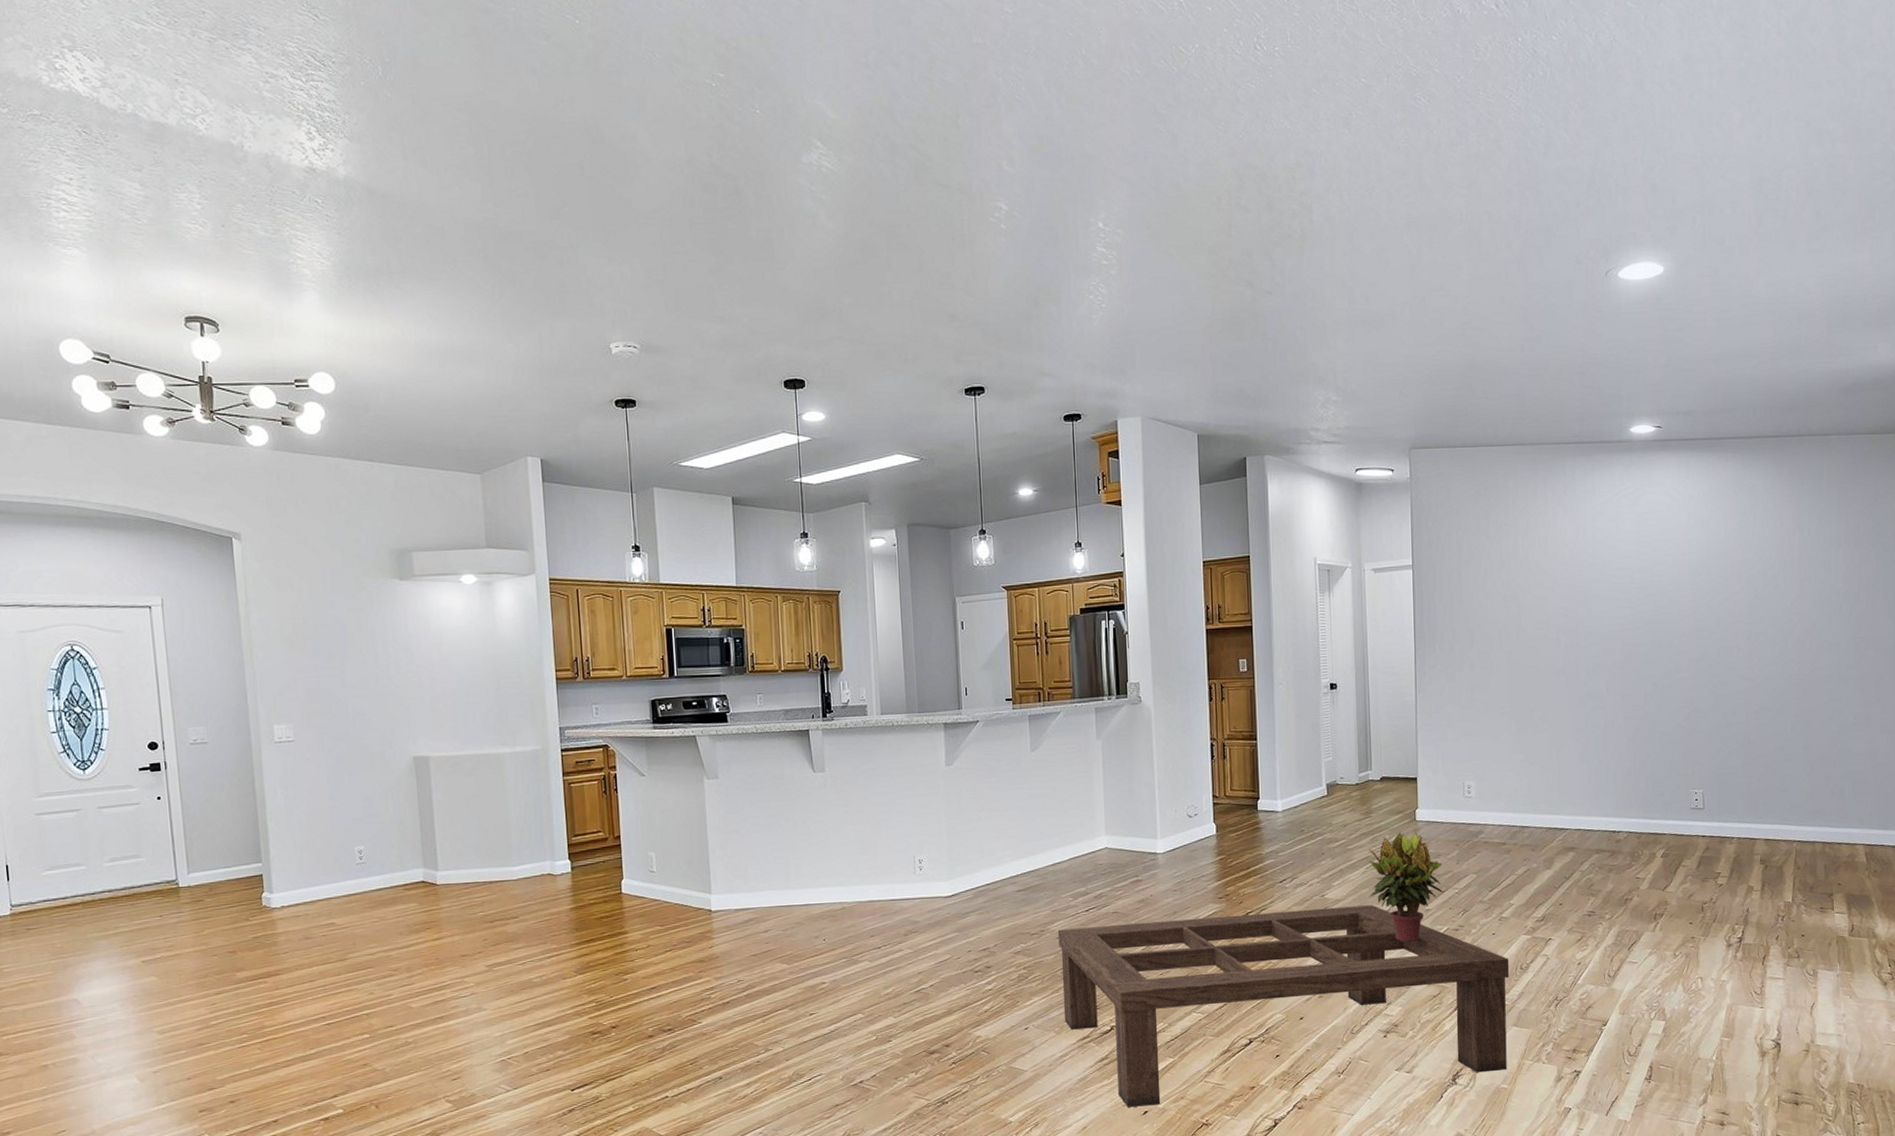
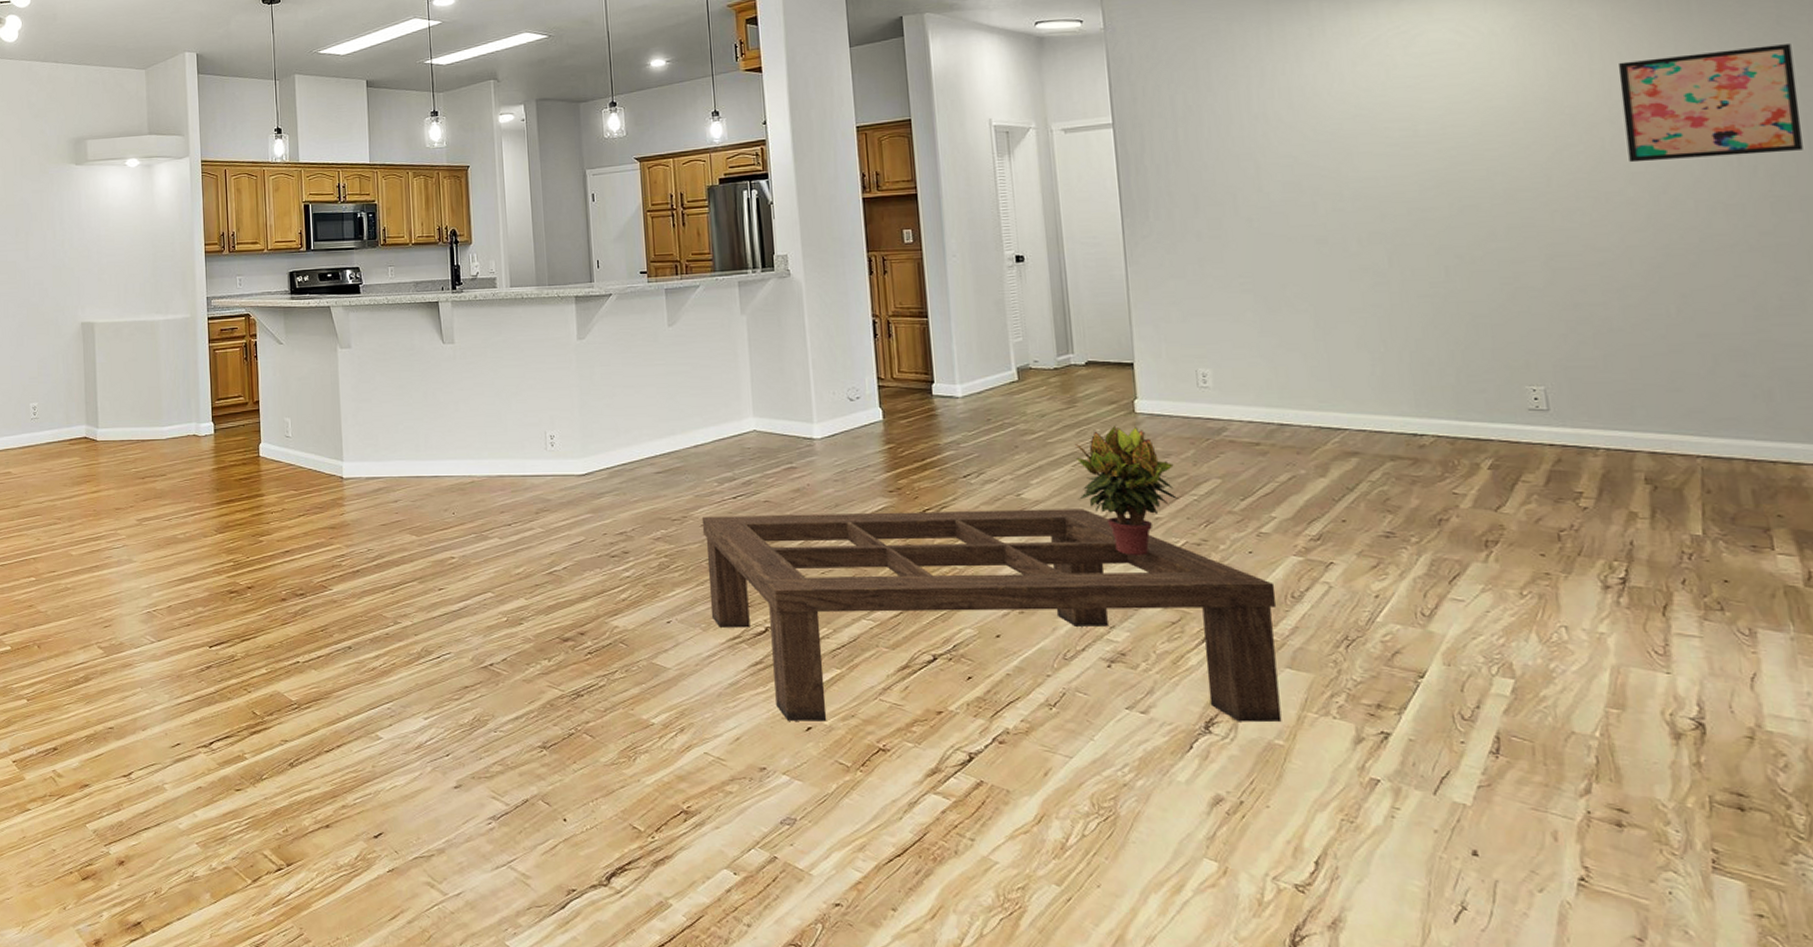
wall art: none [1771,516,1881,609] -> present [1618,44,1803,163]

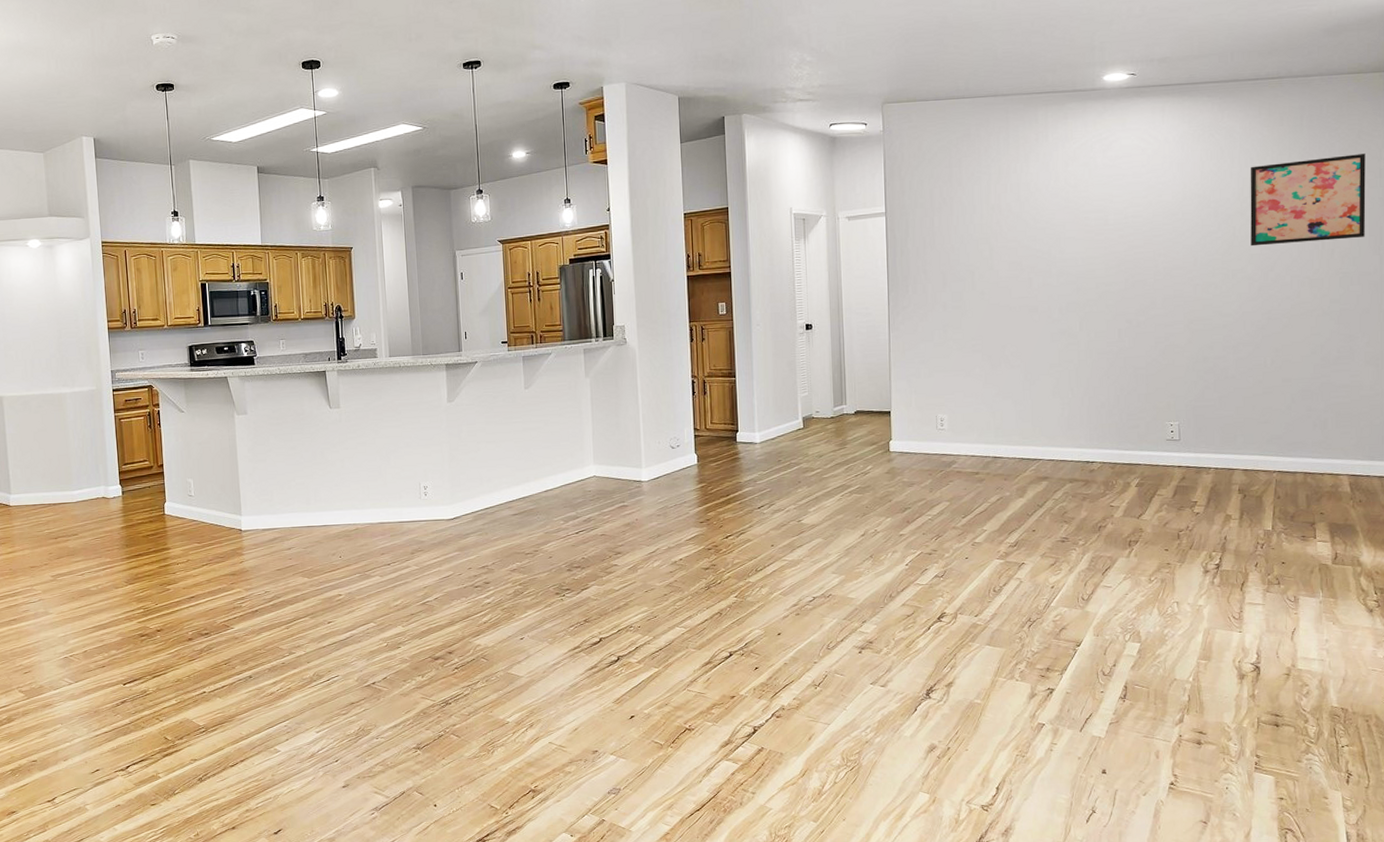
coffee table: present [701,509,1282,723] -> none [550,530,983,712]
potted plant: present [1074,425,1179,555] -> none [843,461,918,565]

